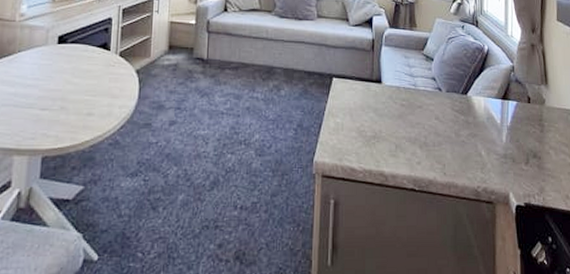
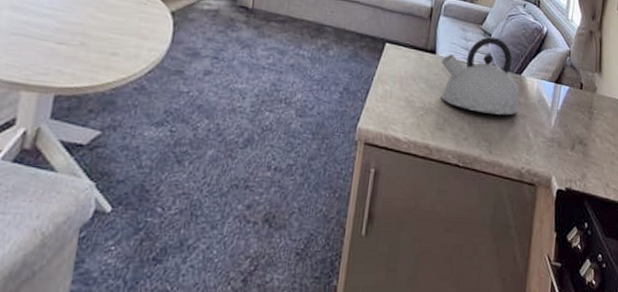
kettle: none [388,60,469,136] -> present [440,36,519,116]

